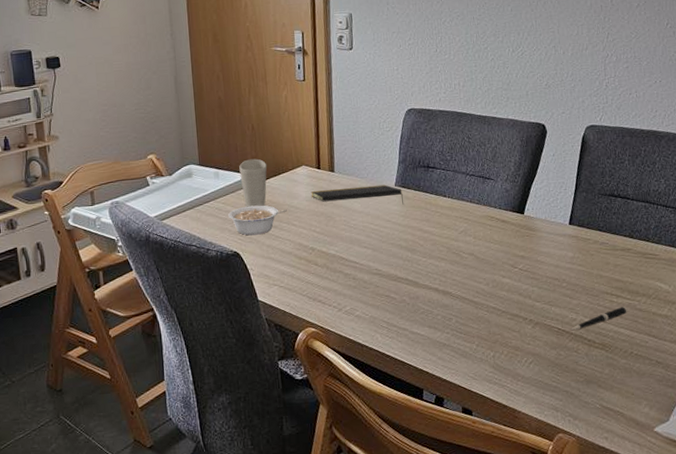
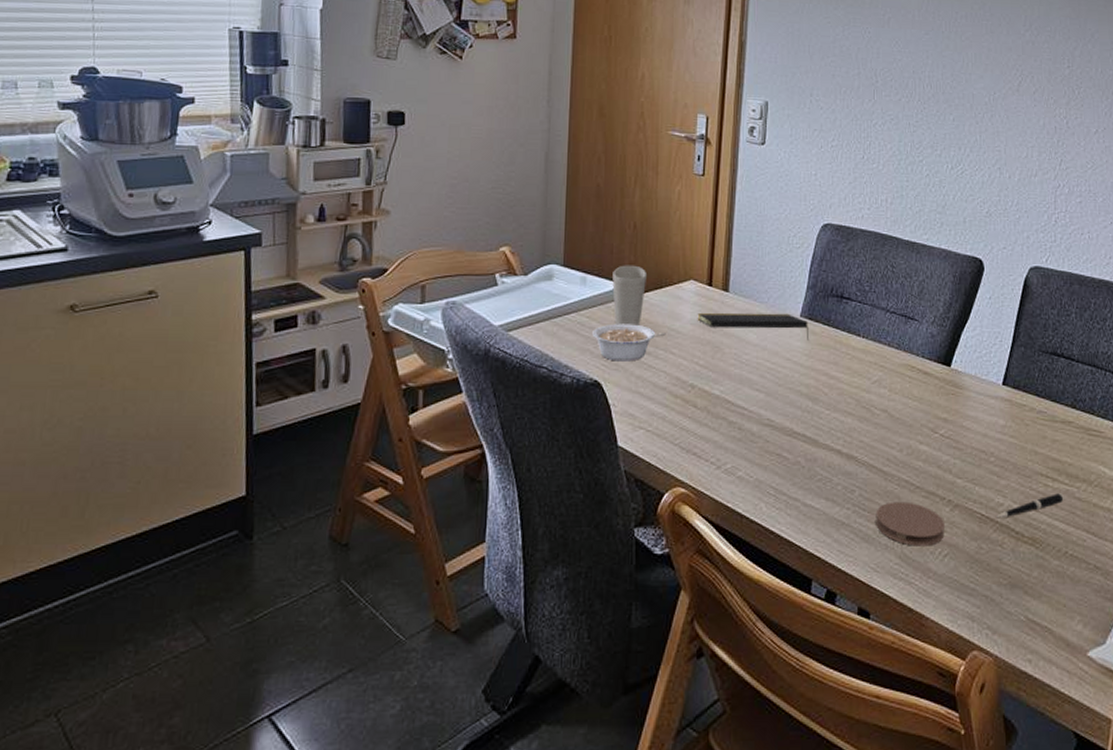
coaster: none [470,323,529,358] -> present [876,501,946,546]

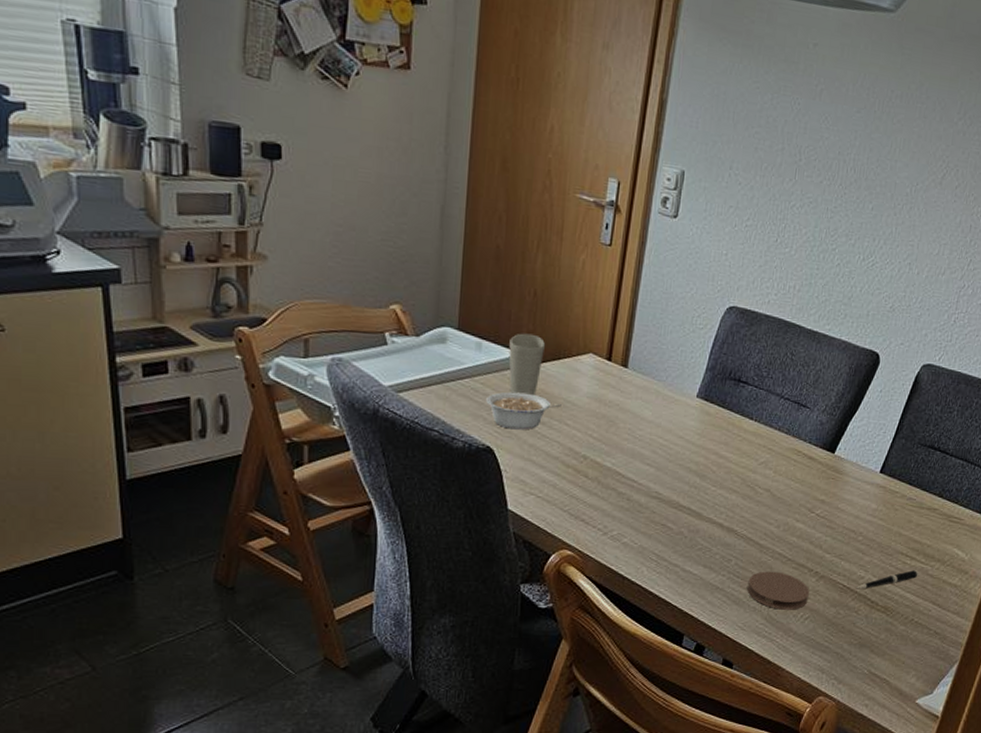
notepad: present [697,312,808,341] -> none [594,387,704,421]

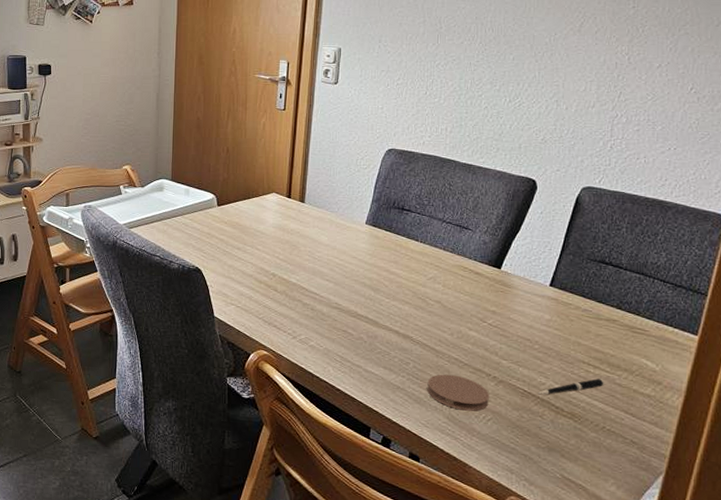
legume: present [486,391,562,430] -> none [194,225,253,254]
cup: present [509,333,546,396] -> none [210,180,238,228]

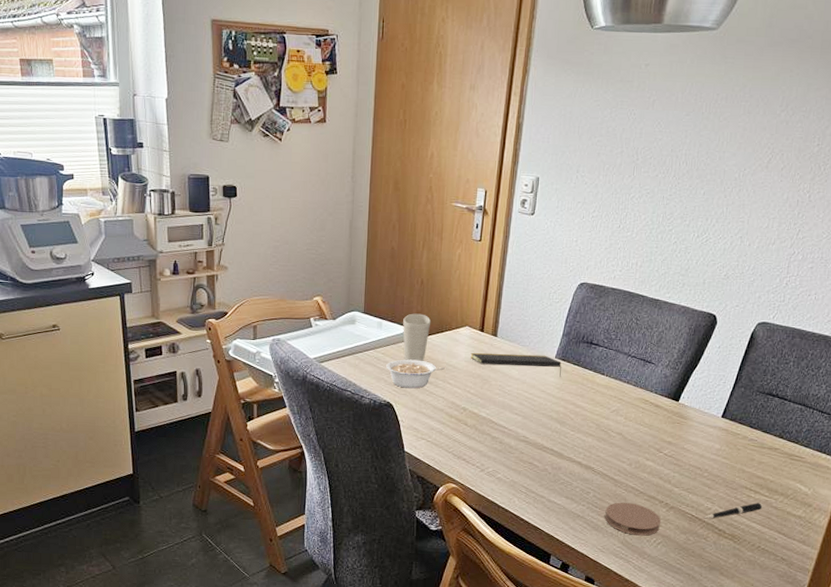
legume: none [194,225,253,254] -> present [386,359,445,389]
cup: none [210,180,238,228] -> present [403,313,431,362]
notepad: none [278,219,372,243] -> present [470,353,562,377]

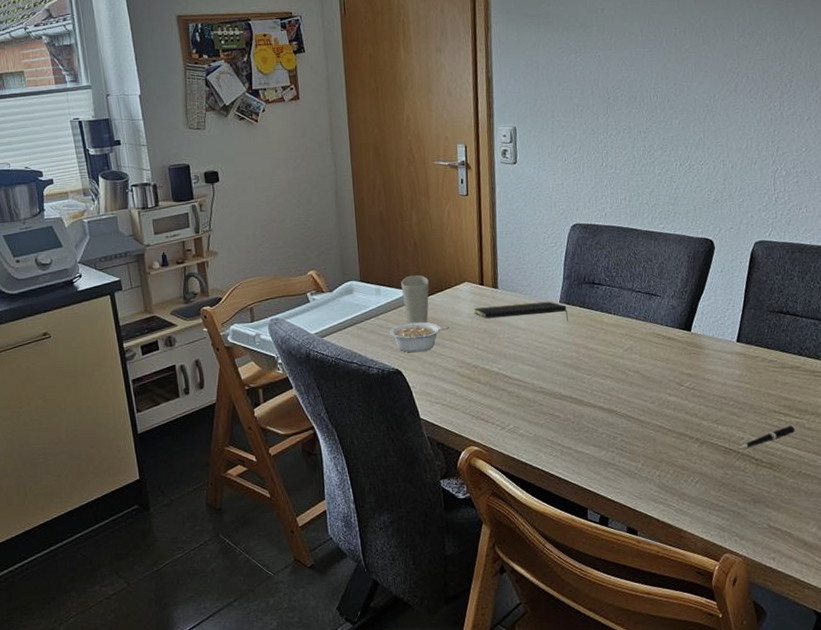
coaster: present [605,502,662,536] -> none [636,442,695,477]

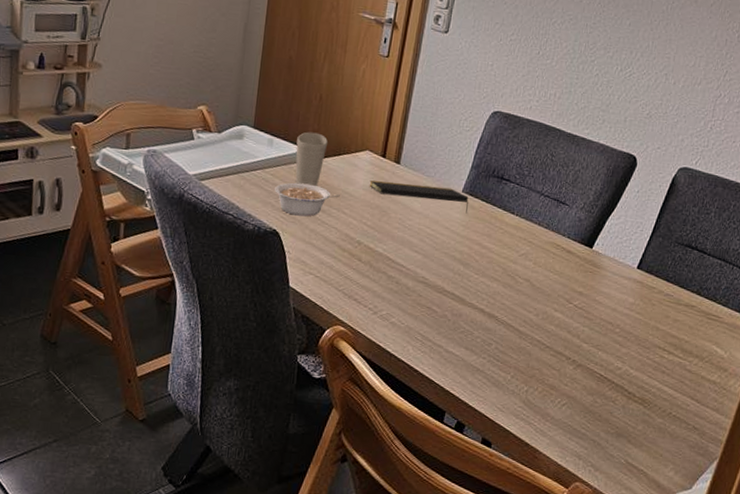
pen: present [738,425,797,449] -> none [614,364,677,380]

